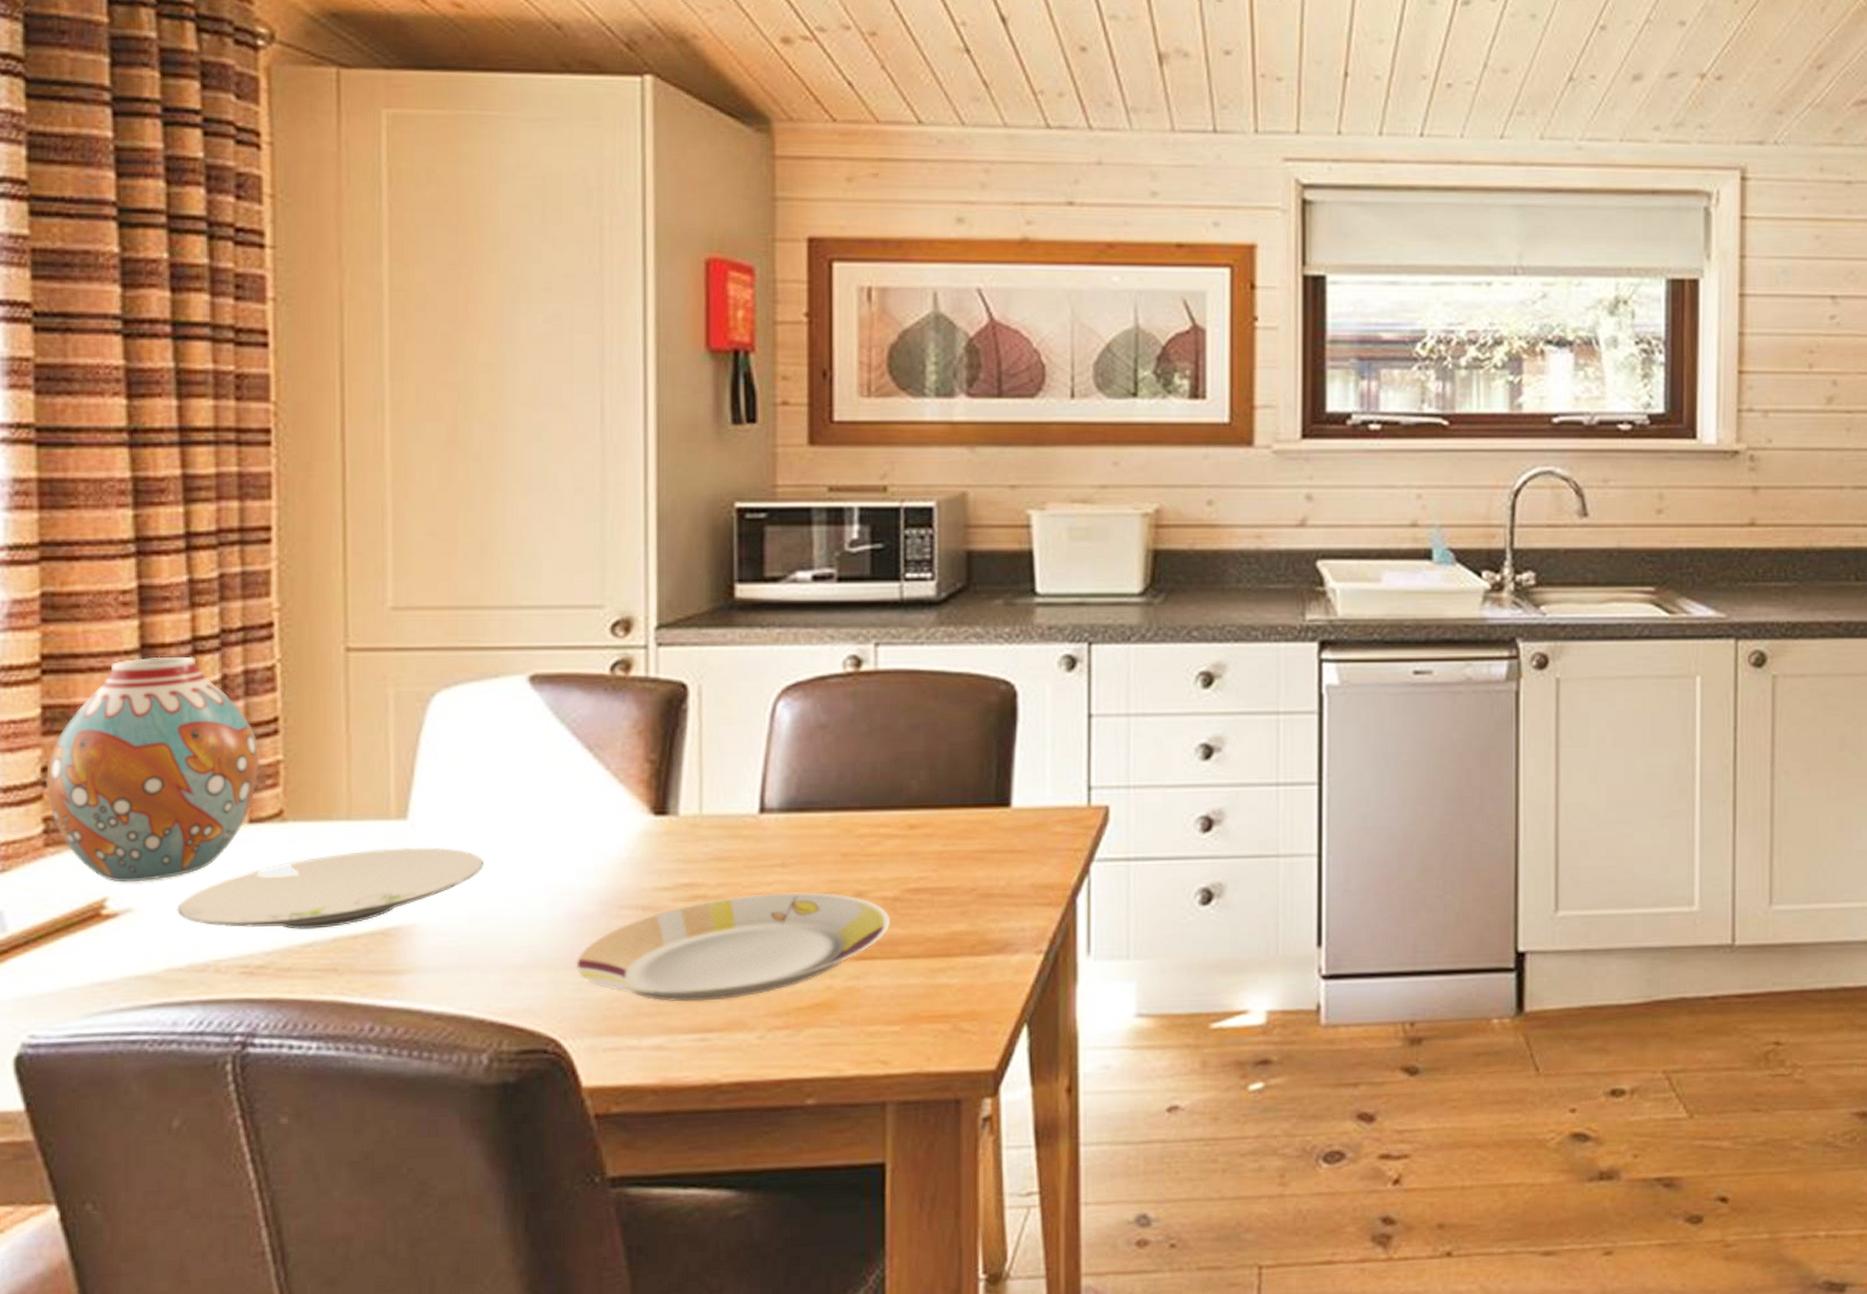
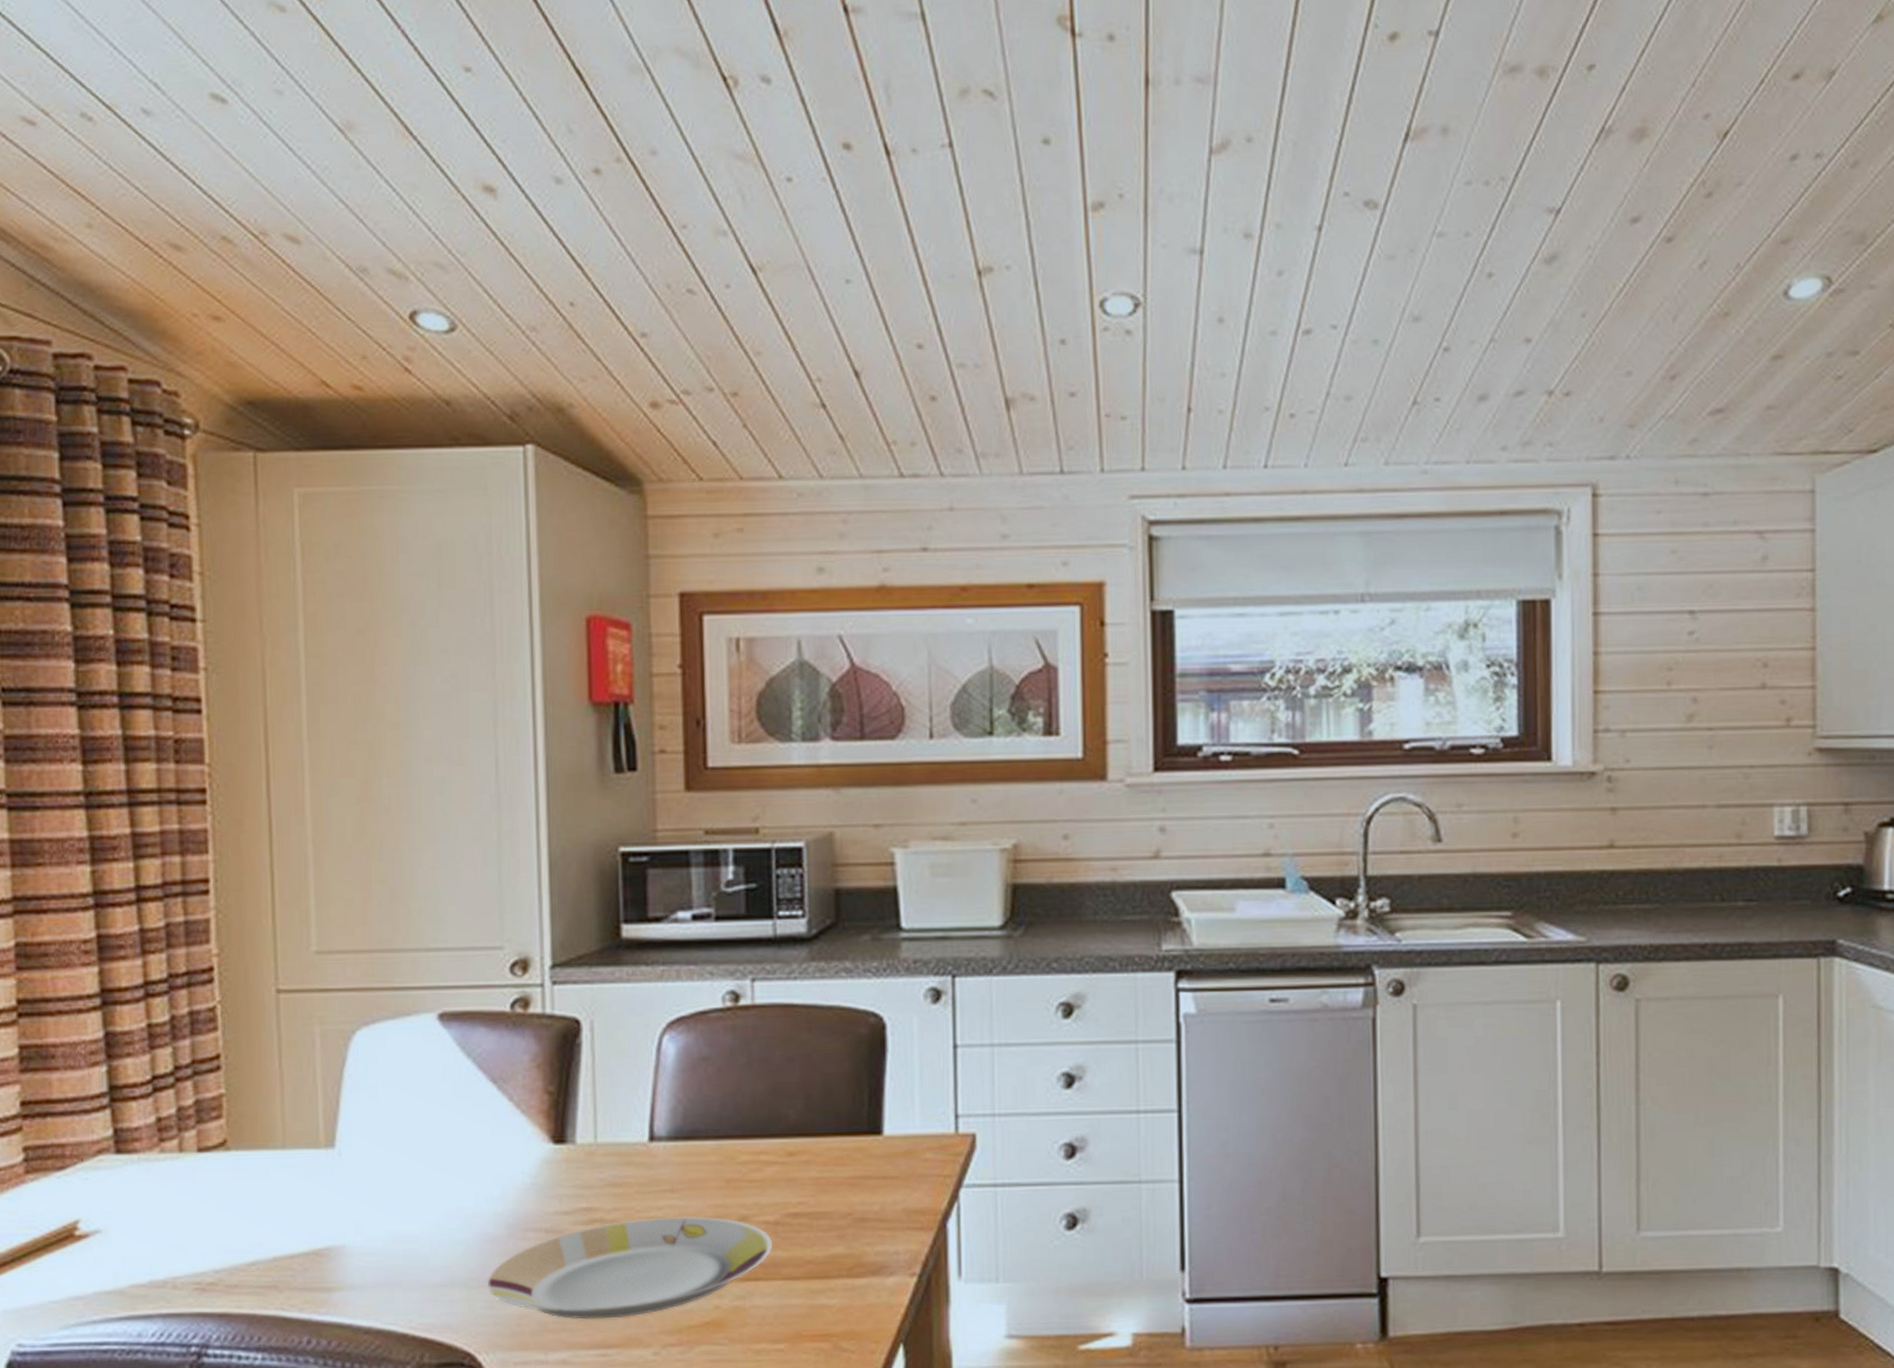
vase: present [46,656,260,882] -> none [24,999,206,1206]
plate: present [177,847,484,929] -> none [138,1174,403,1250]

